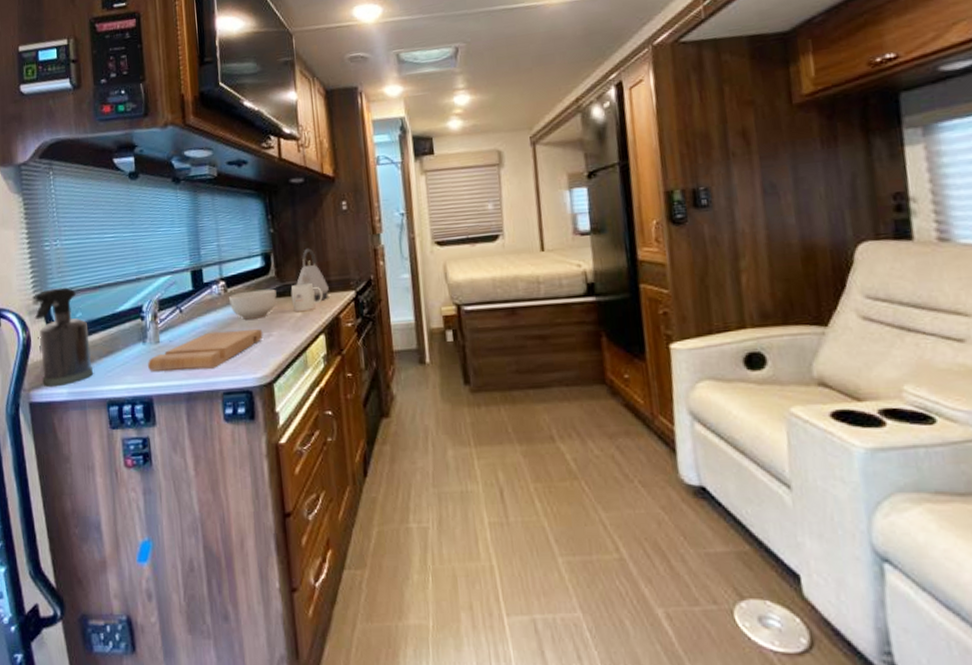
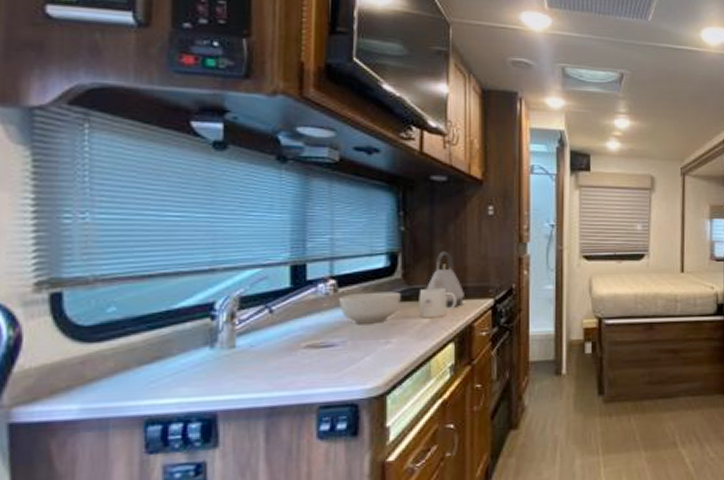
spray bottle: present [34,287,94,388] -> none [32,273,128,403]
cutting board: present [148,329,263,371] -> none [215,335,379,382]

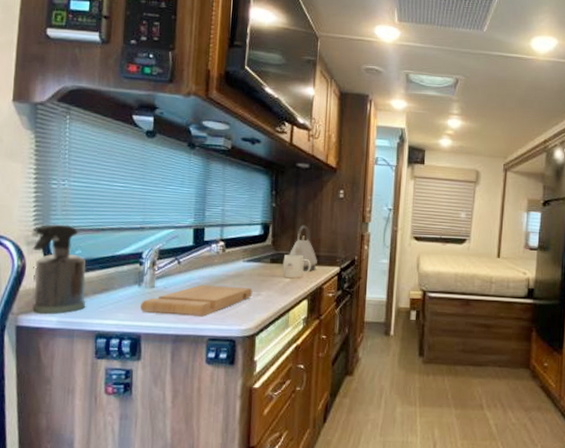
spray bottle: none [32,273,128,403] -> present [32,224,86,315]
cutting board: none [215,335,379,382] -> present [140,284,253,316]
bowl: present [338,291,401,324] -> none [225,253,270,279]

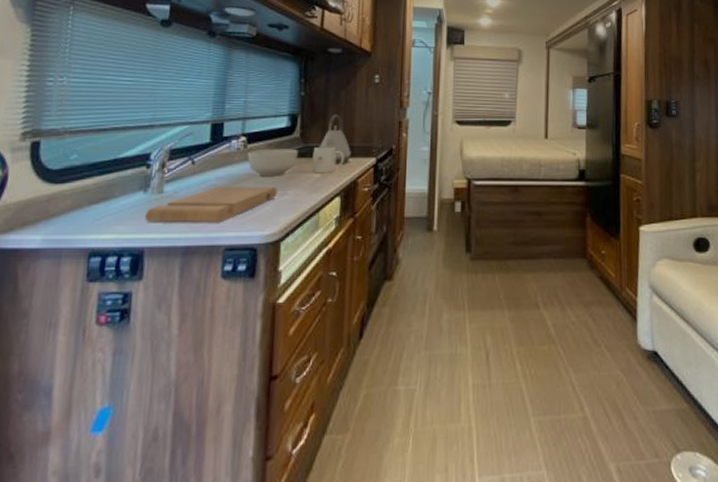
spray bottle: present [32,224,86,315] -> none [12,126,82,233]
bowl: none [225,253,270,279] -> present [247,149,298,176]

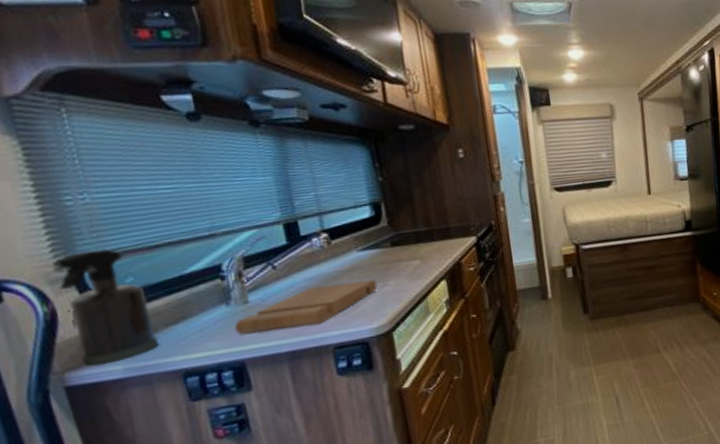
spray bottle: none [12,126,82,233] -> present [57,249,159,367]
bowl: present [247,149,298,176] -> none [333,238,391,272]
mug: present [312,146,344,174] -> none [406,230,442,261]
kettle: present [320,114,351,166] -> none [412,196,449,250]

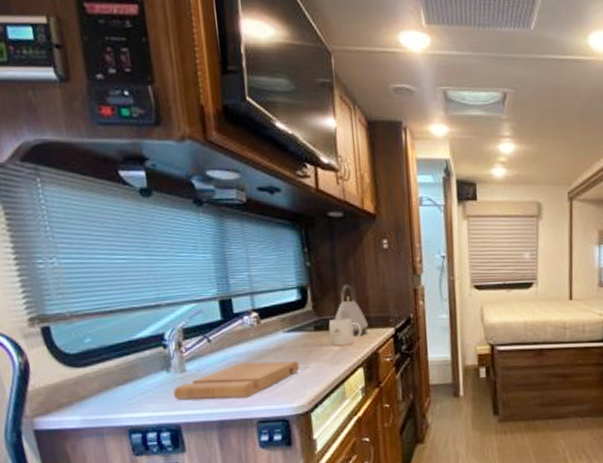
spray bottle: present [57,249,159,367] -> none [30,310,110,415]
mug: none [406,230,442,261] -> present [328,318,362,346]
kettle: none [412,196,449,250] -> present [335,284,368,338]

